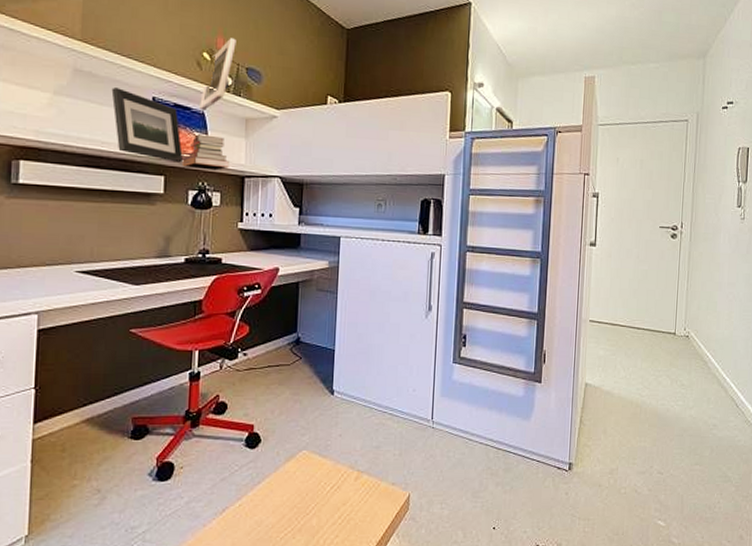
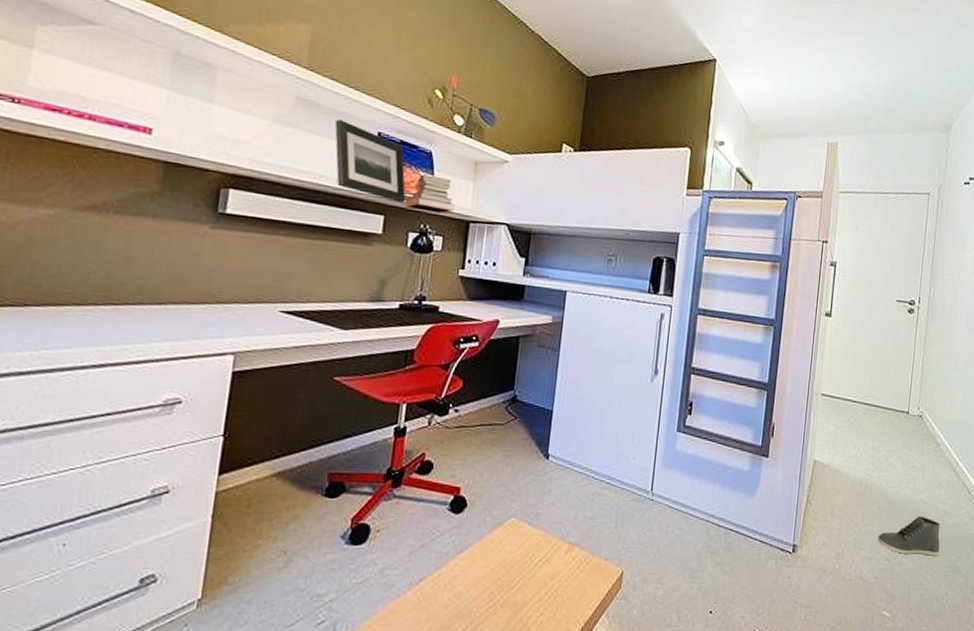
picture frame: present [199,38,236,111] -> none [427,77,471,150]
sneaker: none [650,430,711,468] -> present [877,516,941,556]

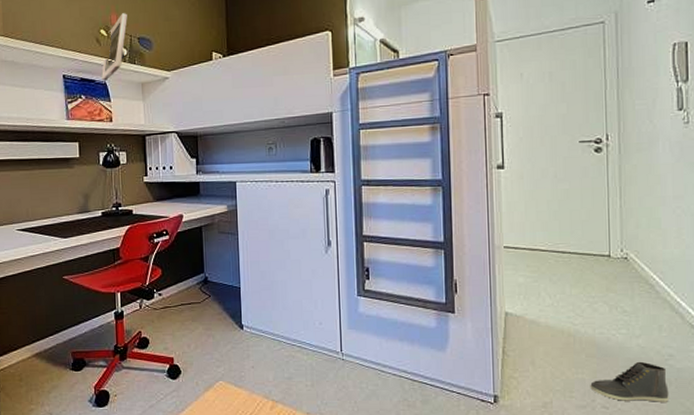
picture frame: present [334,119,406,203] -> none [30,71,93,129]
books: present [403,174,455,214] -> none [90,102,131,133]
picture frame: none [427,77,471,150] -> present [101,13,127,81]

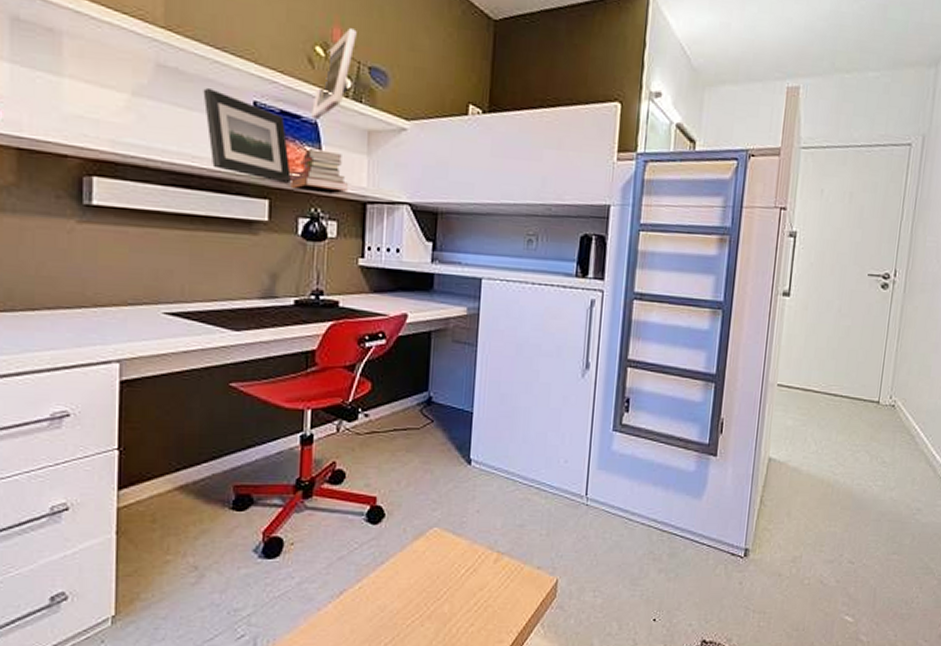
picture frame: none [30,71,93,129] -> present [203,88,292,184]
books: none [90,102,131,133] -> present [289,149,348,195]
sneaker: present [590,361,669,402] -> none [840,515,913,557]

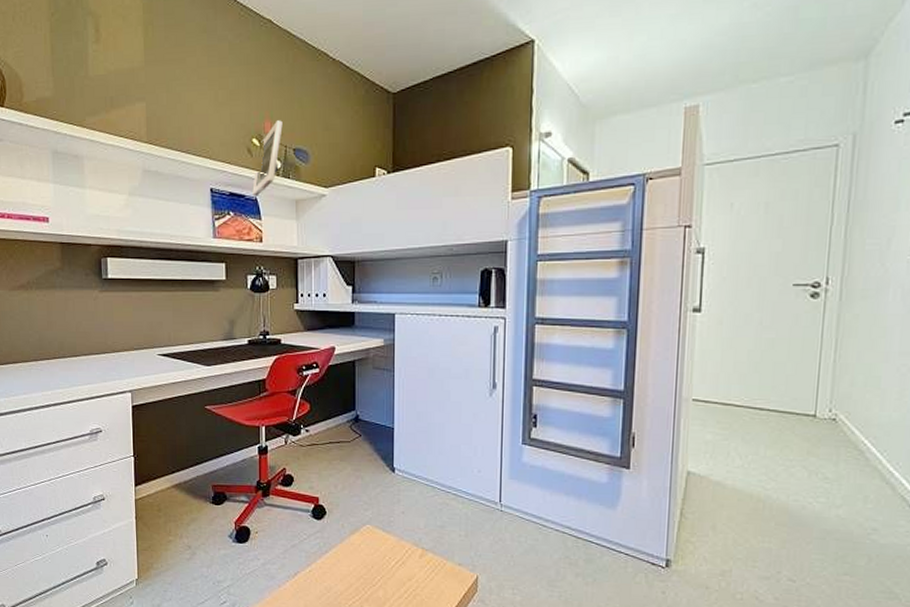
picture frame: present [203,88,292,184] -> none [175,183,241,249]
books: present [289,149,348,195] -> none [239,220,283,255]

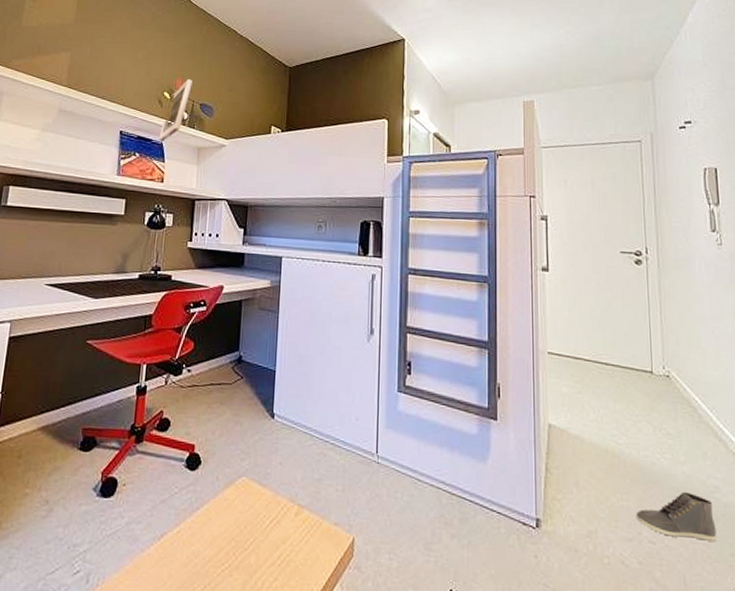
sneaker: none [777,533,868,580] -> present [636,491,717,541]

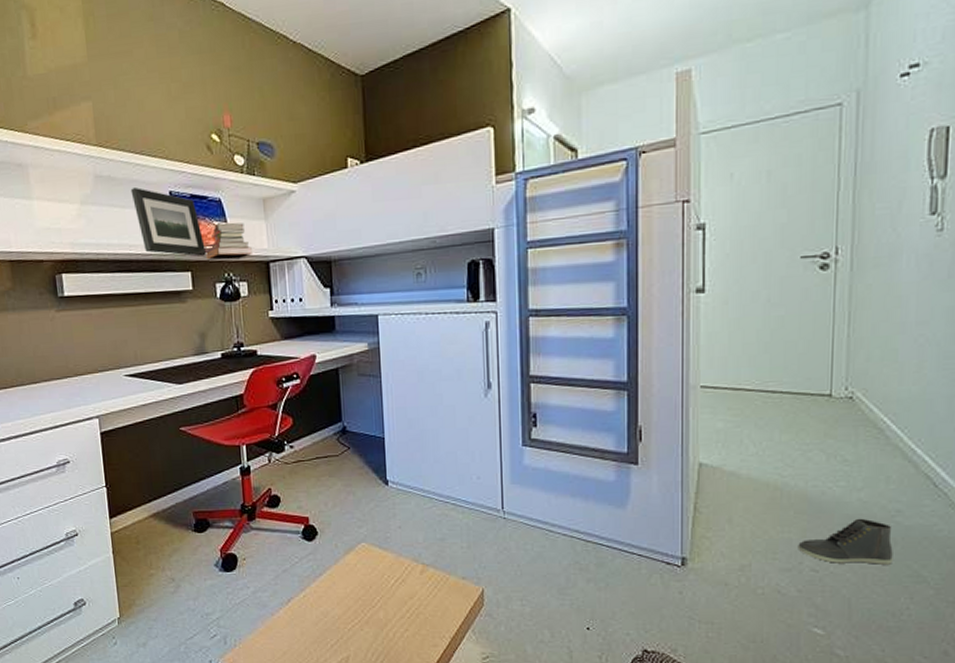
picture frame: none [87,124,143,187] -> present [130,187,207,257]
books: none [140,162,182,194] -> present [204,222,252,260]
picture frame: present [159,79,193,142] -> none [215,112,244,197]

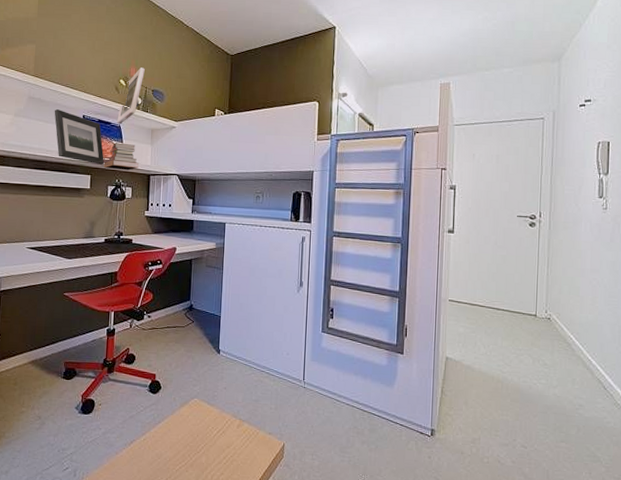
picture frame: none [215,112,244,197] -> present [117,67,145,124]
sneaker: present [798,518,893,565] -> none [512,408,577,446]

